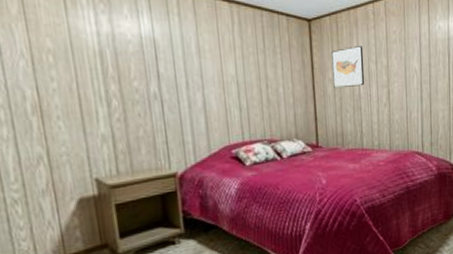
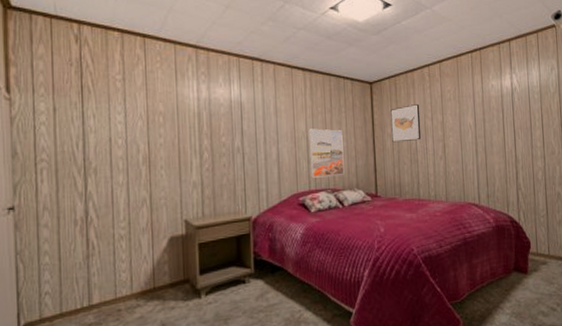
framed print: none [239,72,282,128] -> present [308,128,345,178]

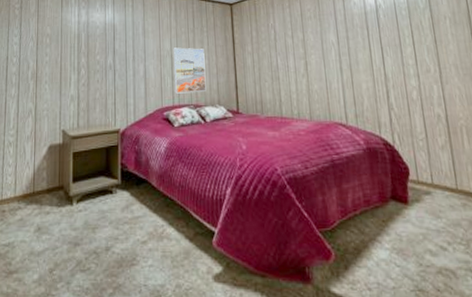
wall art: present [390,104,421,143] -> none [250,23,282,61]

